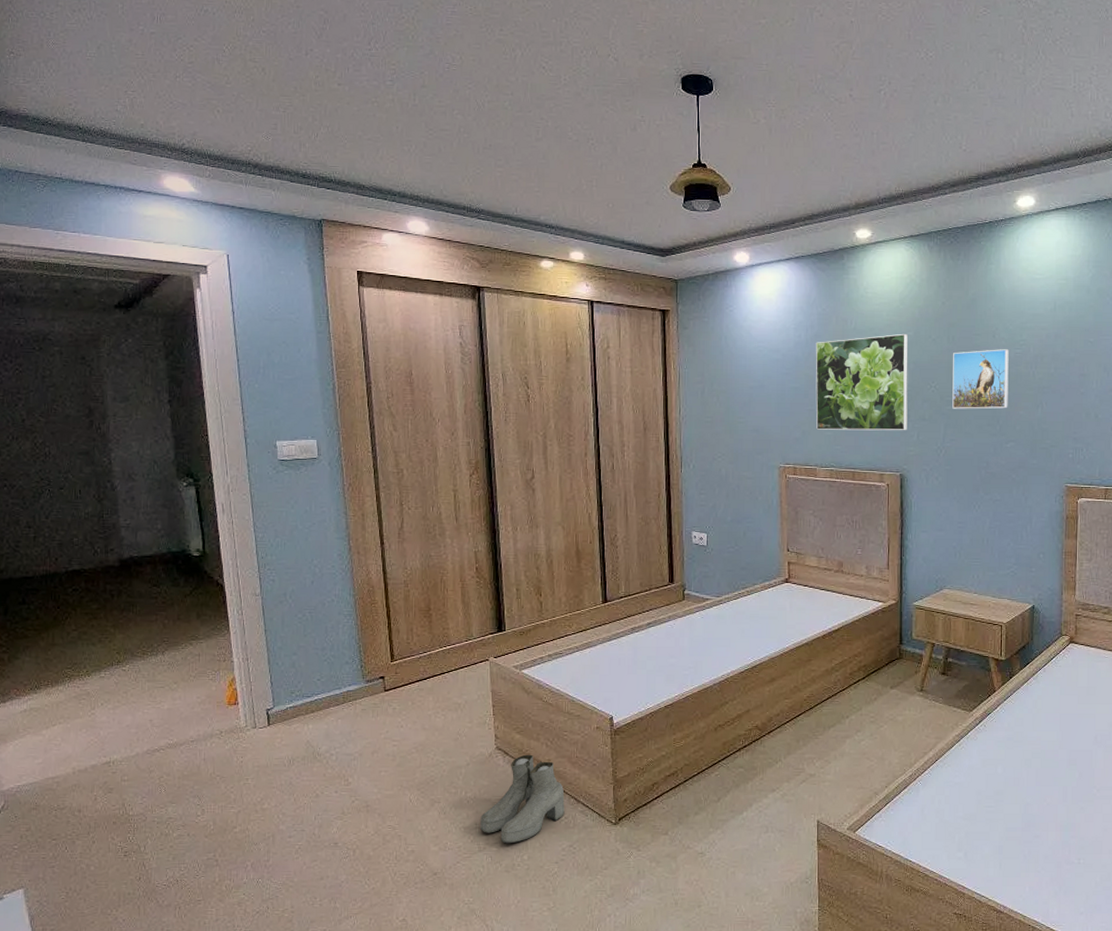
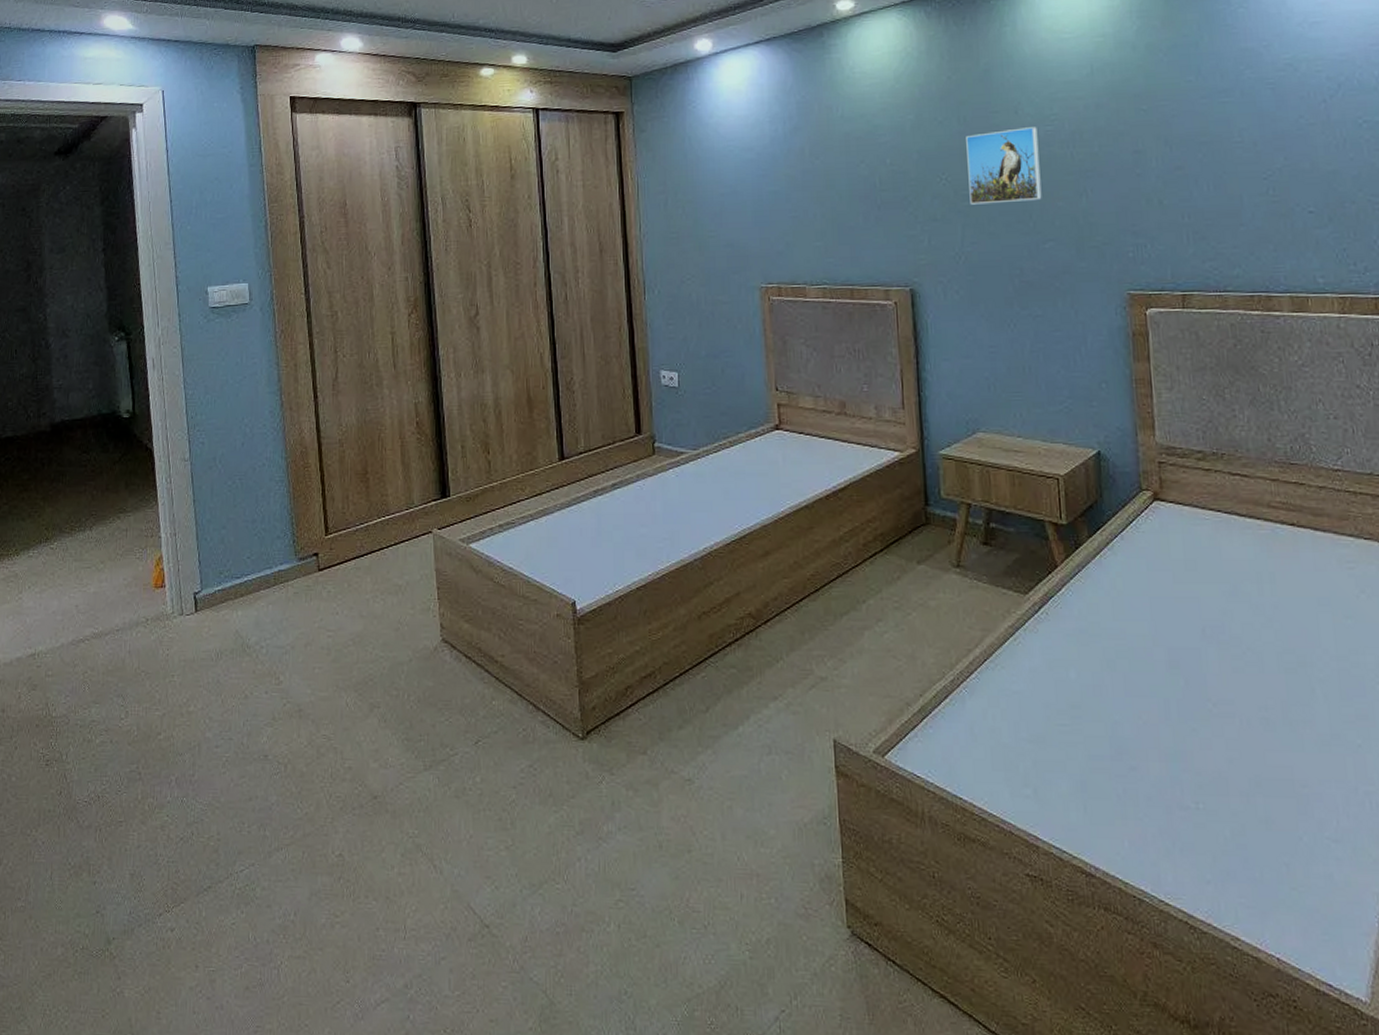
boots: present [480,754,565,844] -> none [426,648,522,762]
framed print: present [815,333,908,431] -> none [795,117,915,240]

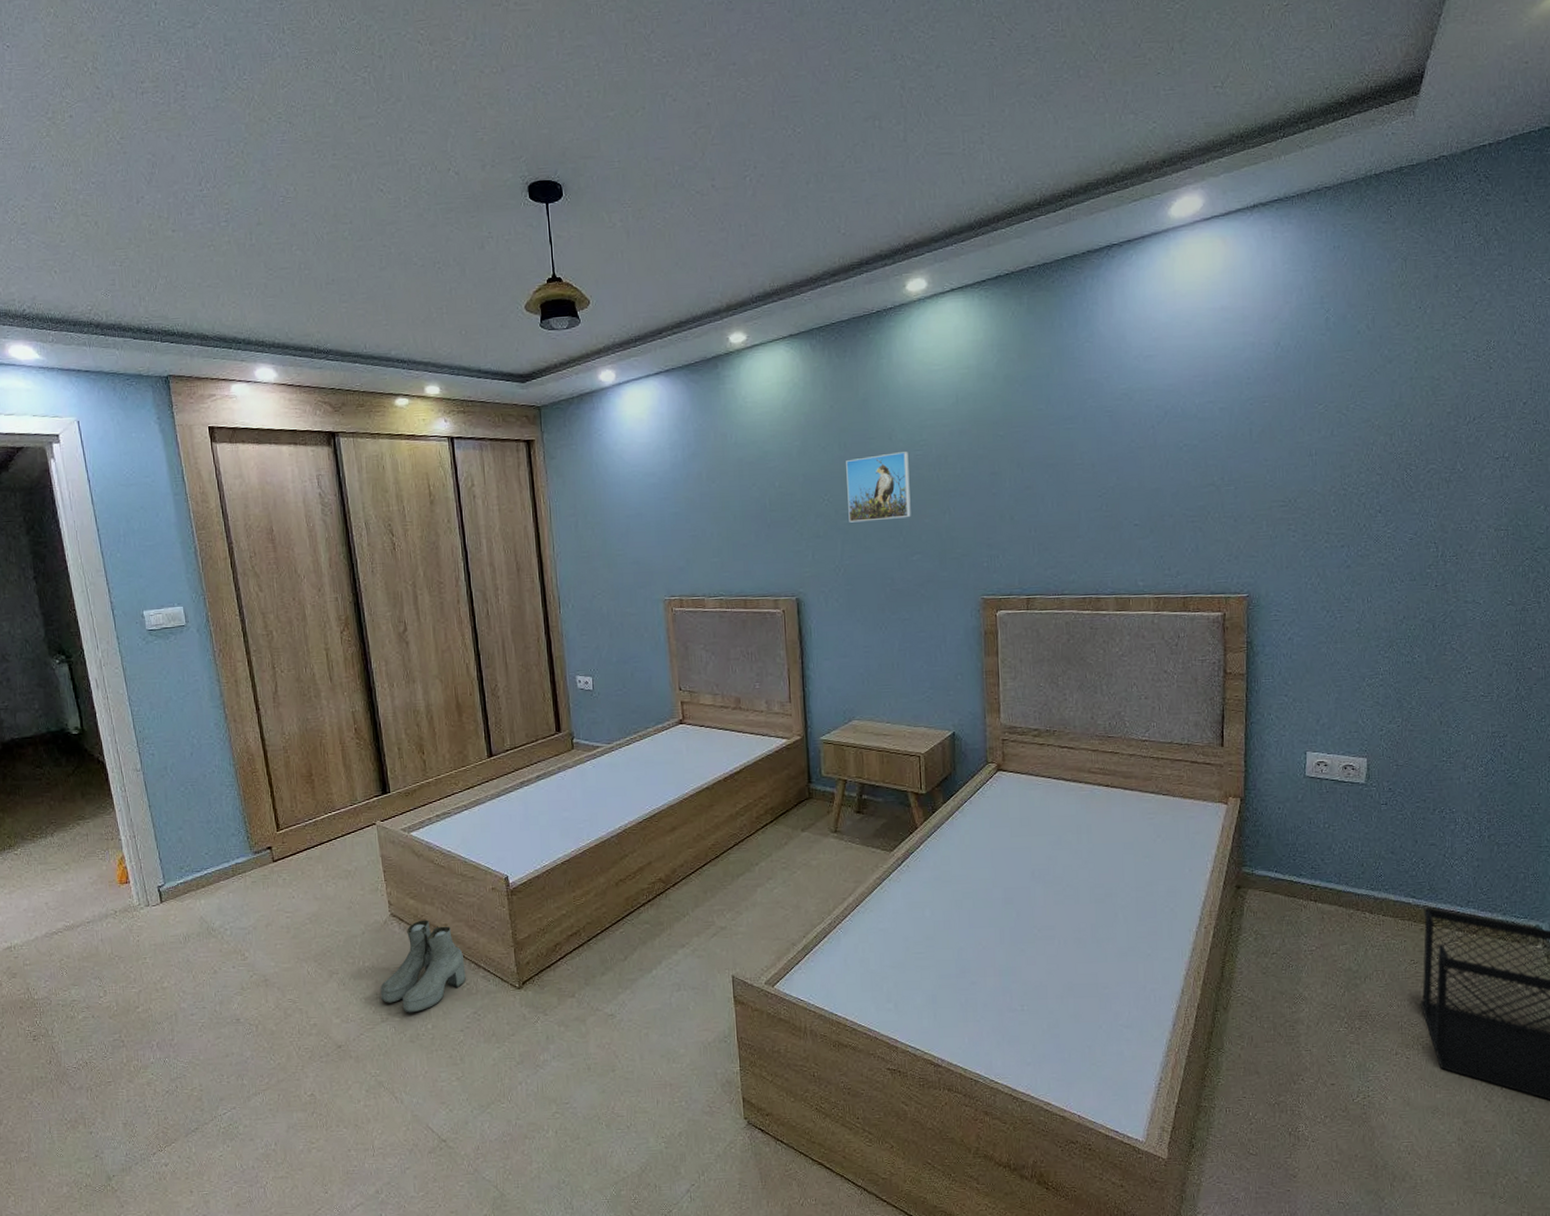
boots: none [426,648,522,762] -> present [380,919,466,1013]

